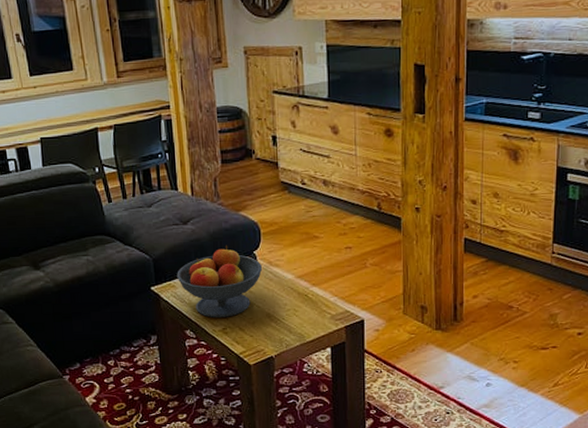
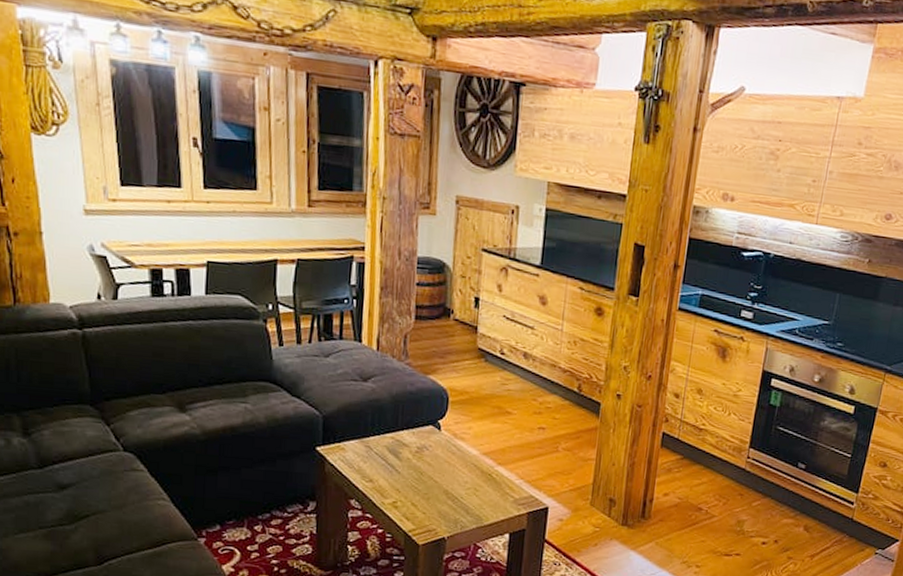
fruit bowl: present [177,246,262,318] -> none [348,411,445,490]

